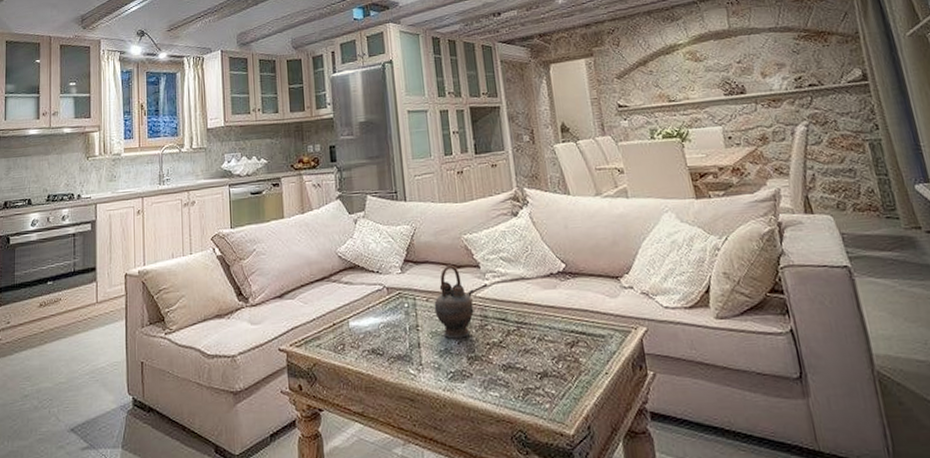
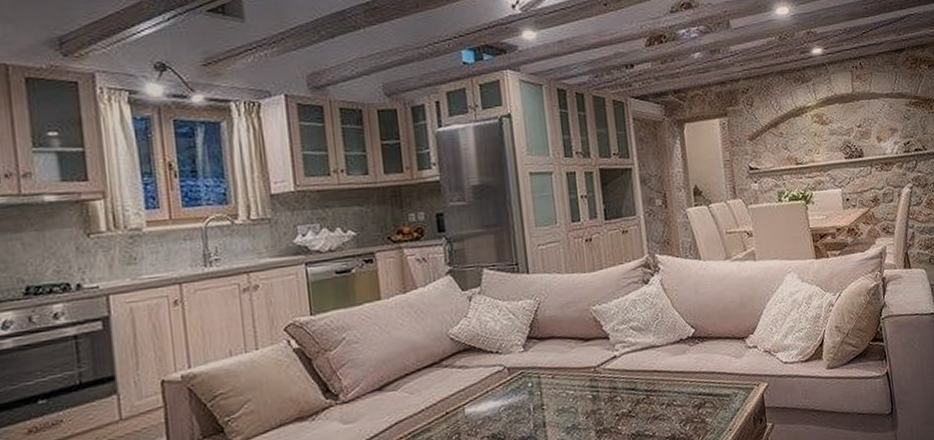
teapot: present [434,264,475,339] -> none [560,338,604,414]

